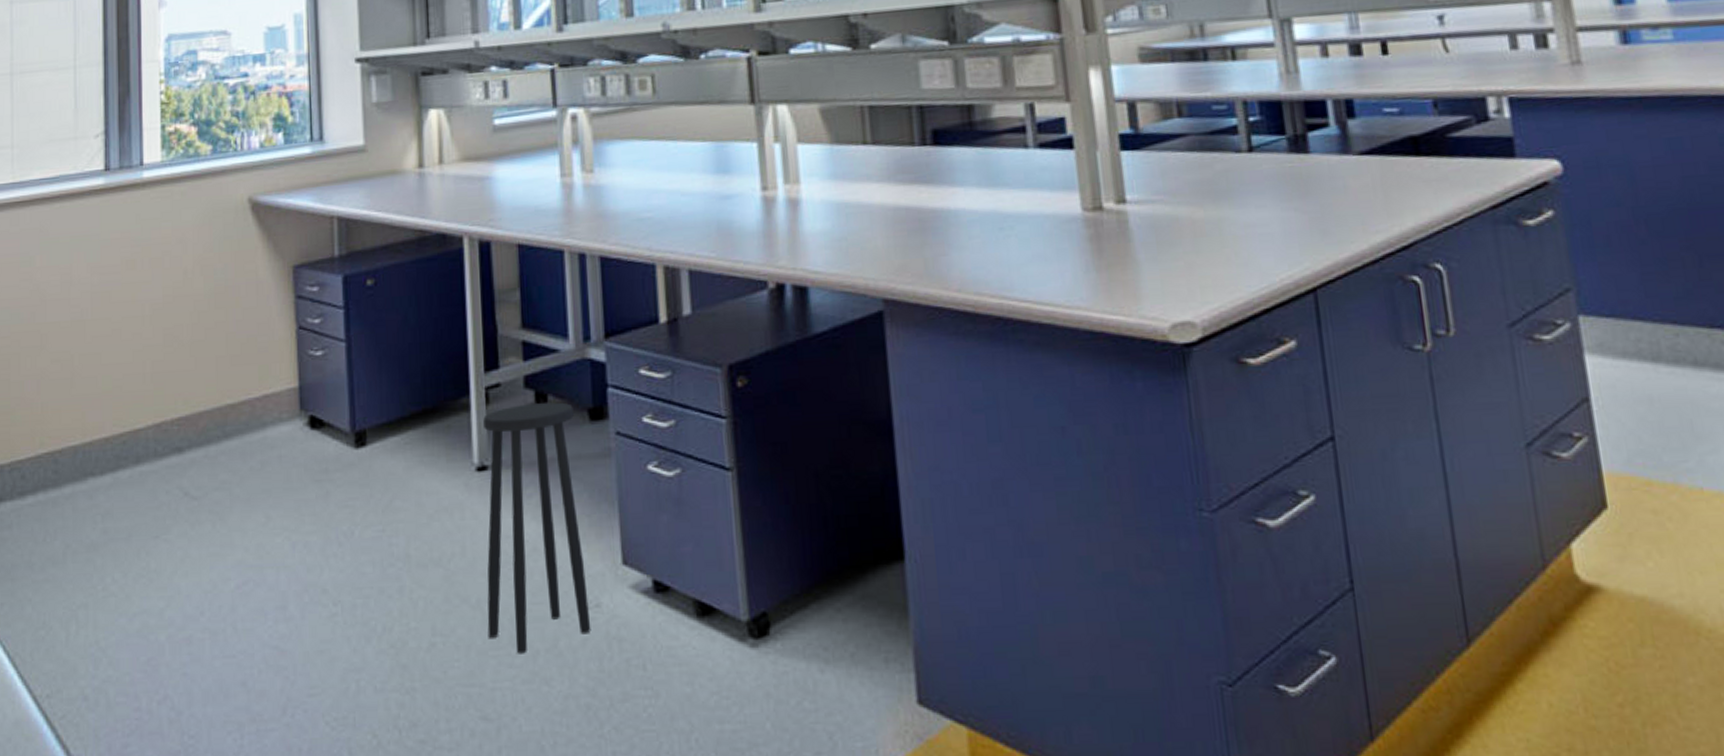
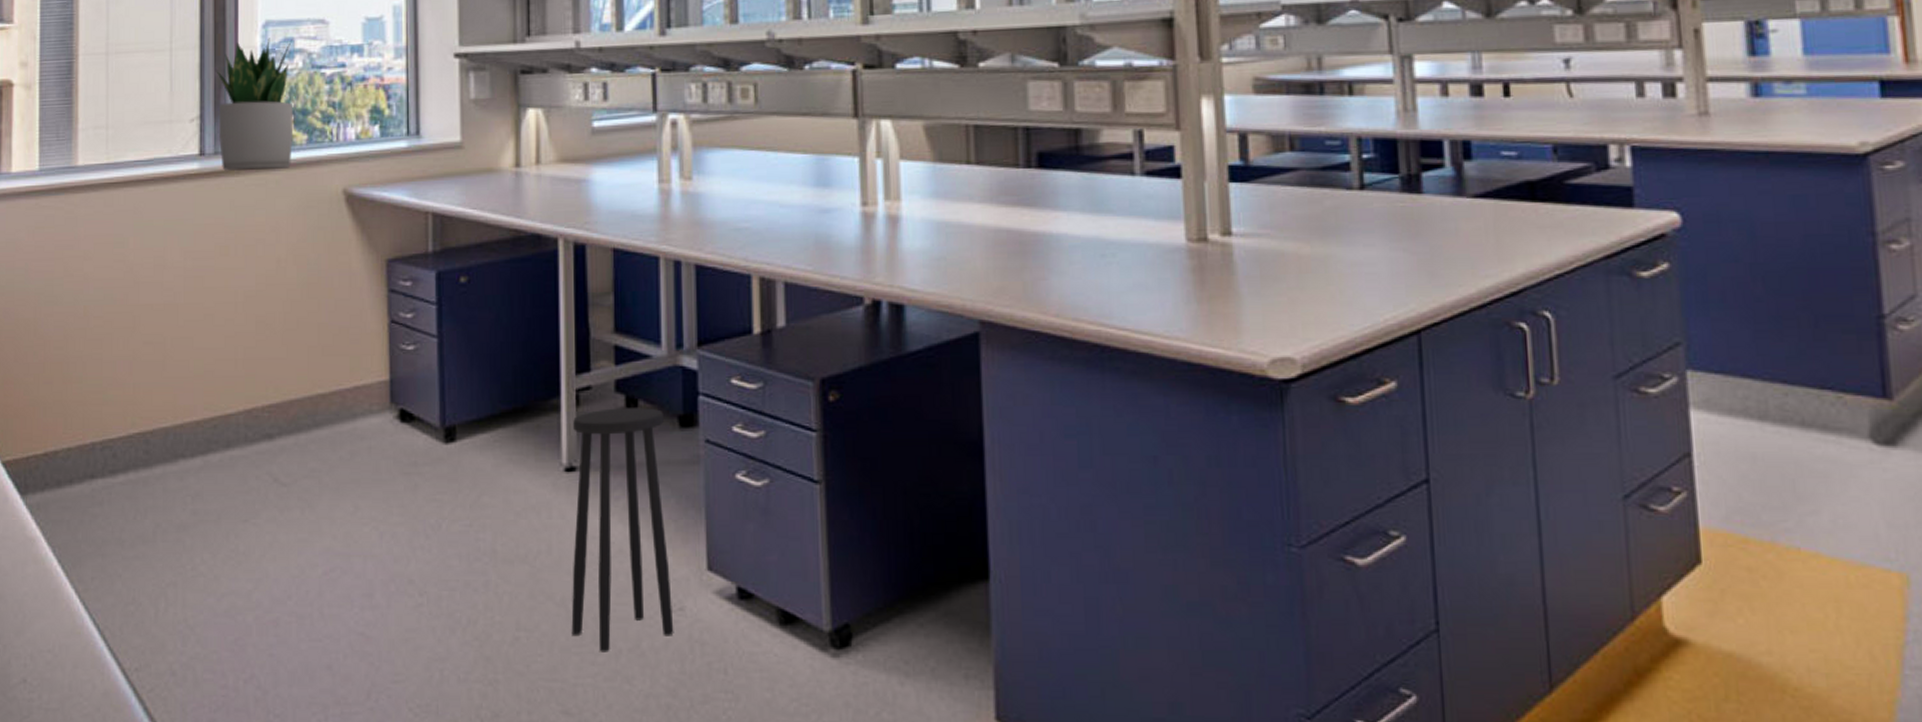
planter: none [120,51,198,185] -> present [216,38,294,171]

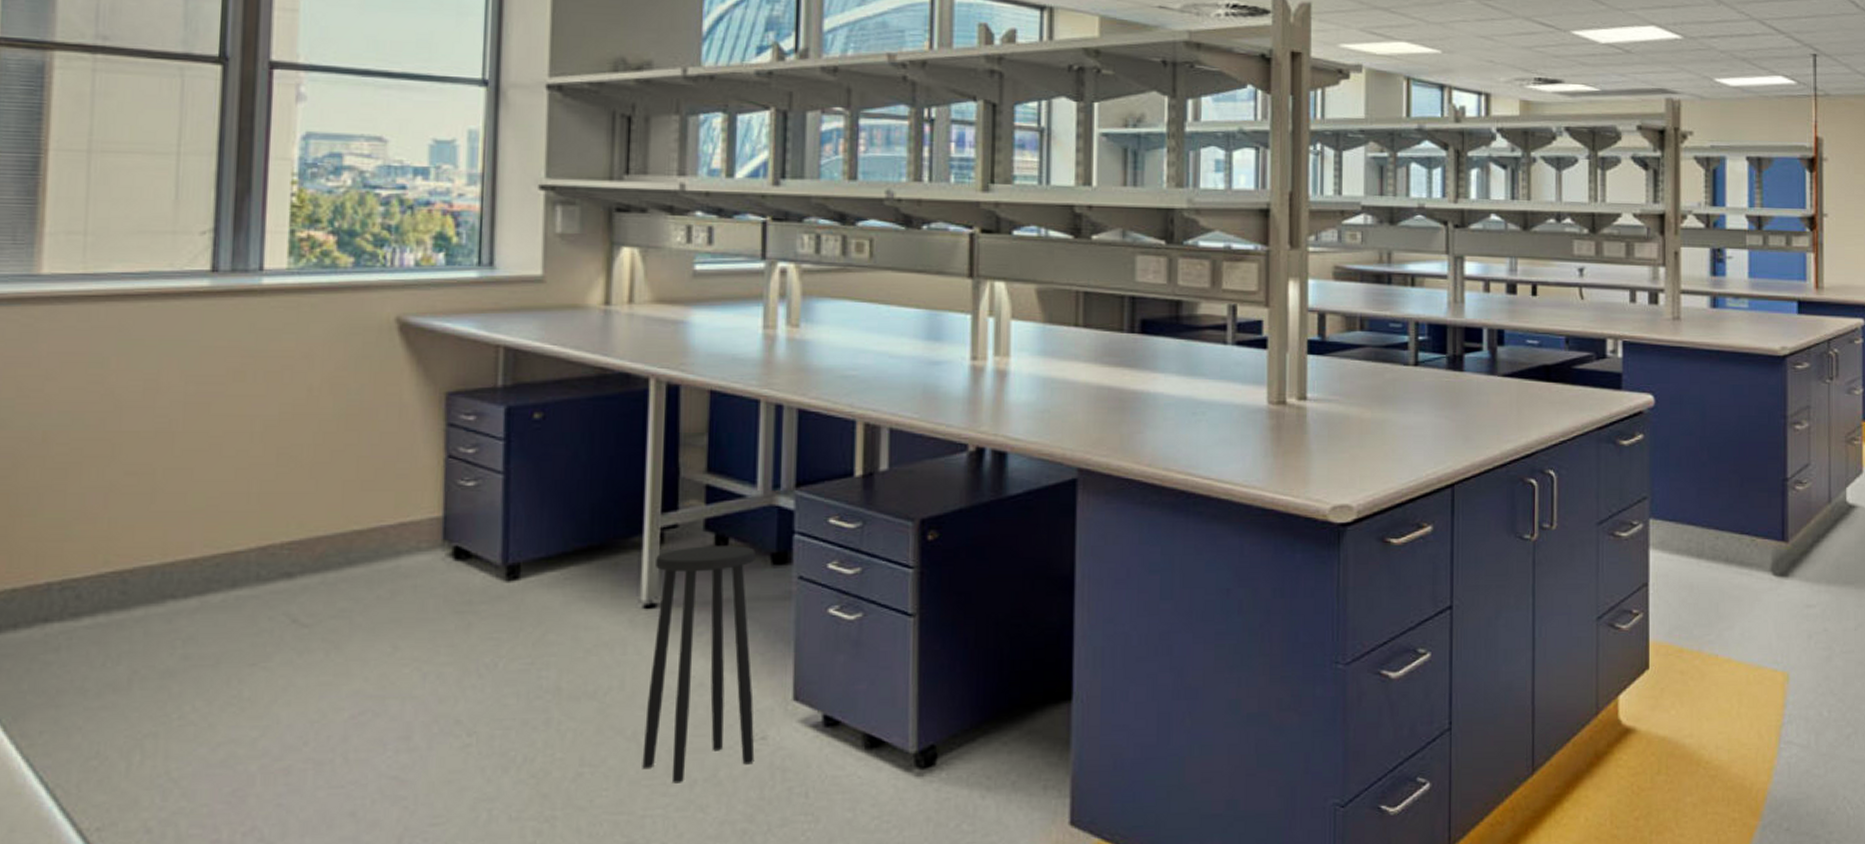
planter: present [216,38,294,171] -> none [238,151,340,293]

